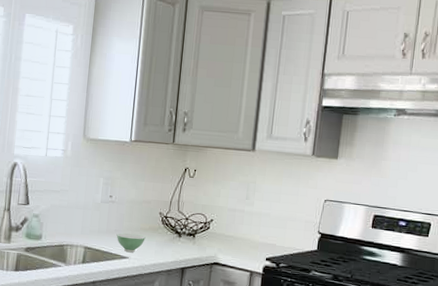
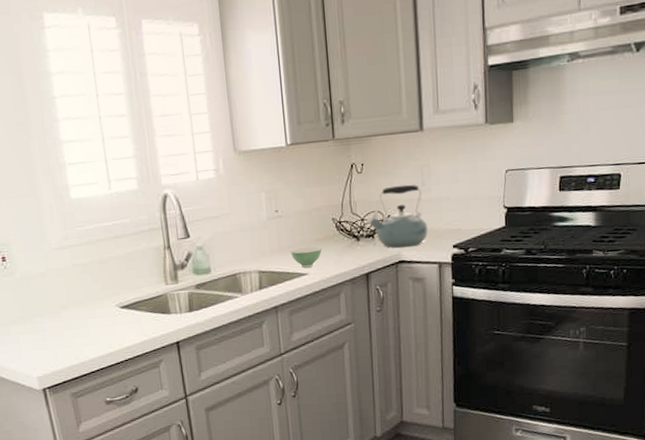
kettle: none [190,194,246,252] -> present [366,184,428,248]

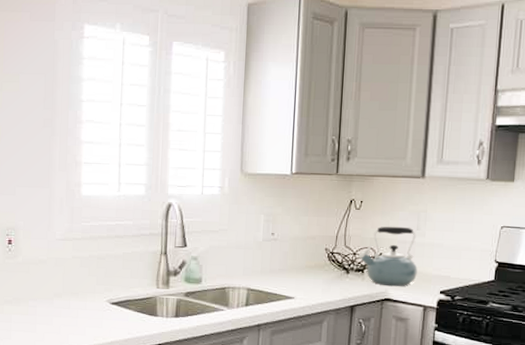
bowl: present [290,246,322,268] -> none [280,272,311,292]

